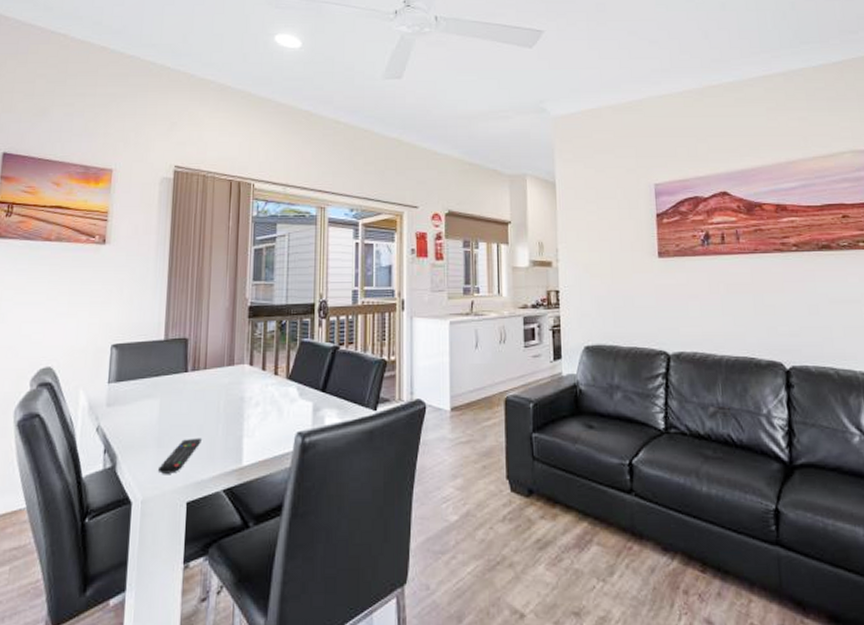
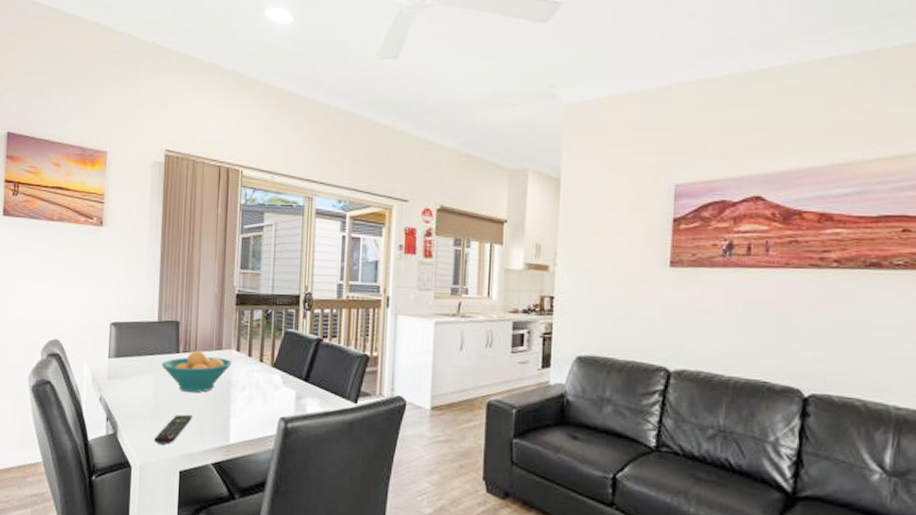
fruit bowl: none [168,368,245,414] -> present [162,350,232,393]

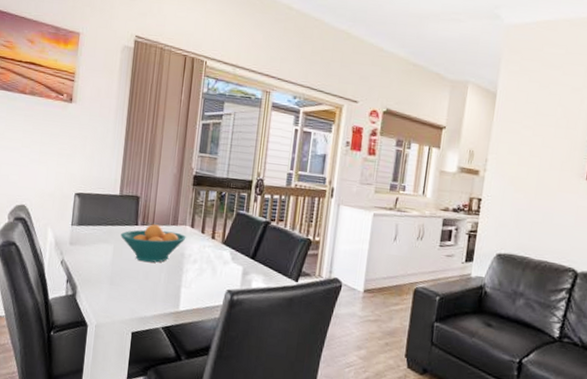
remote control: present [154,414,192,445] -> none [110,281,147,308]

